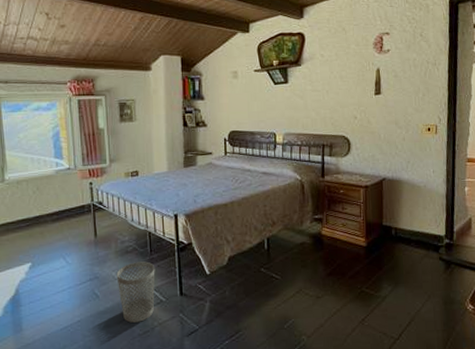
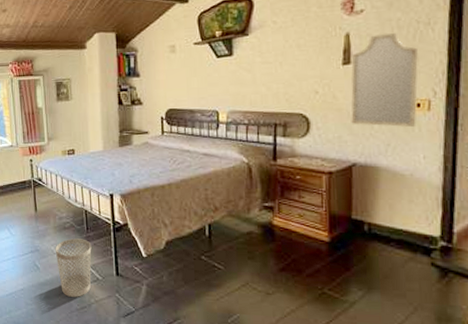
home mirror: none [381,71,429,148] -> present [351,33,418,128]

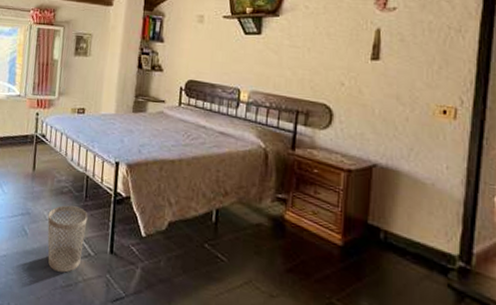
home mirror: present [351,33,418,128] -> none [375,34,447,135]

